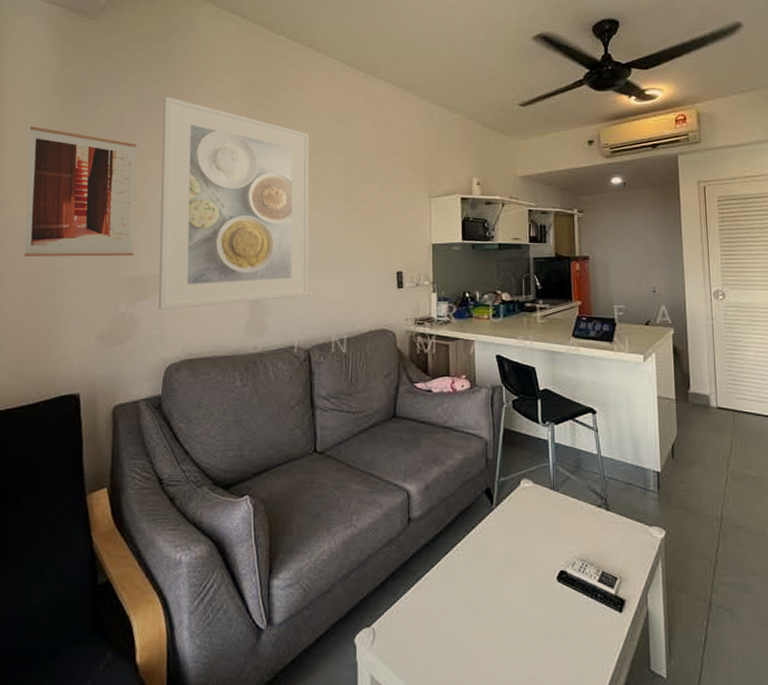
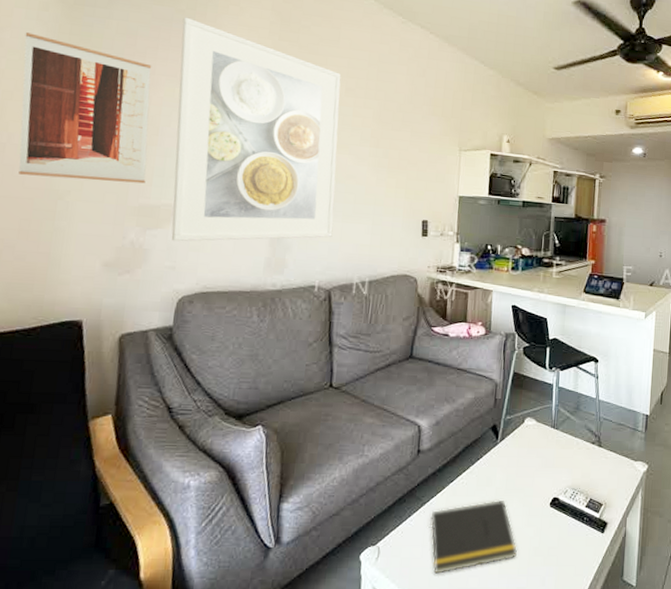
notepad: none [425,573,524,660] -> present [428,499,517,574]

